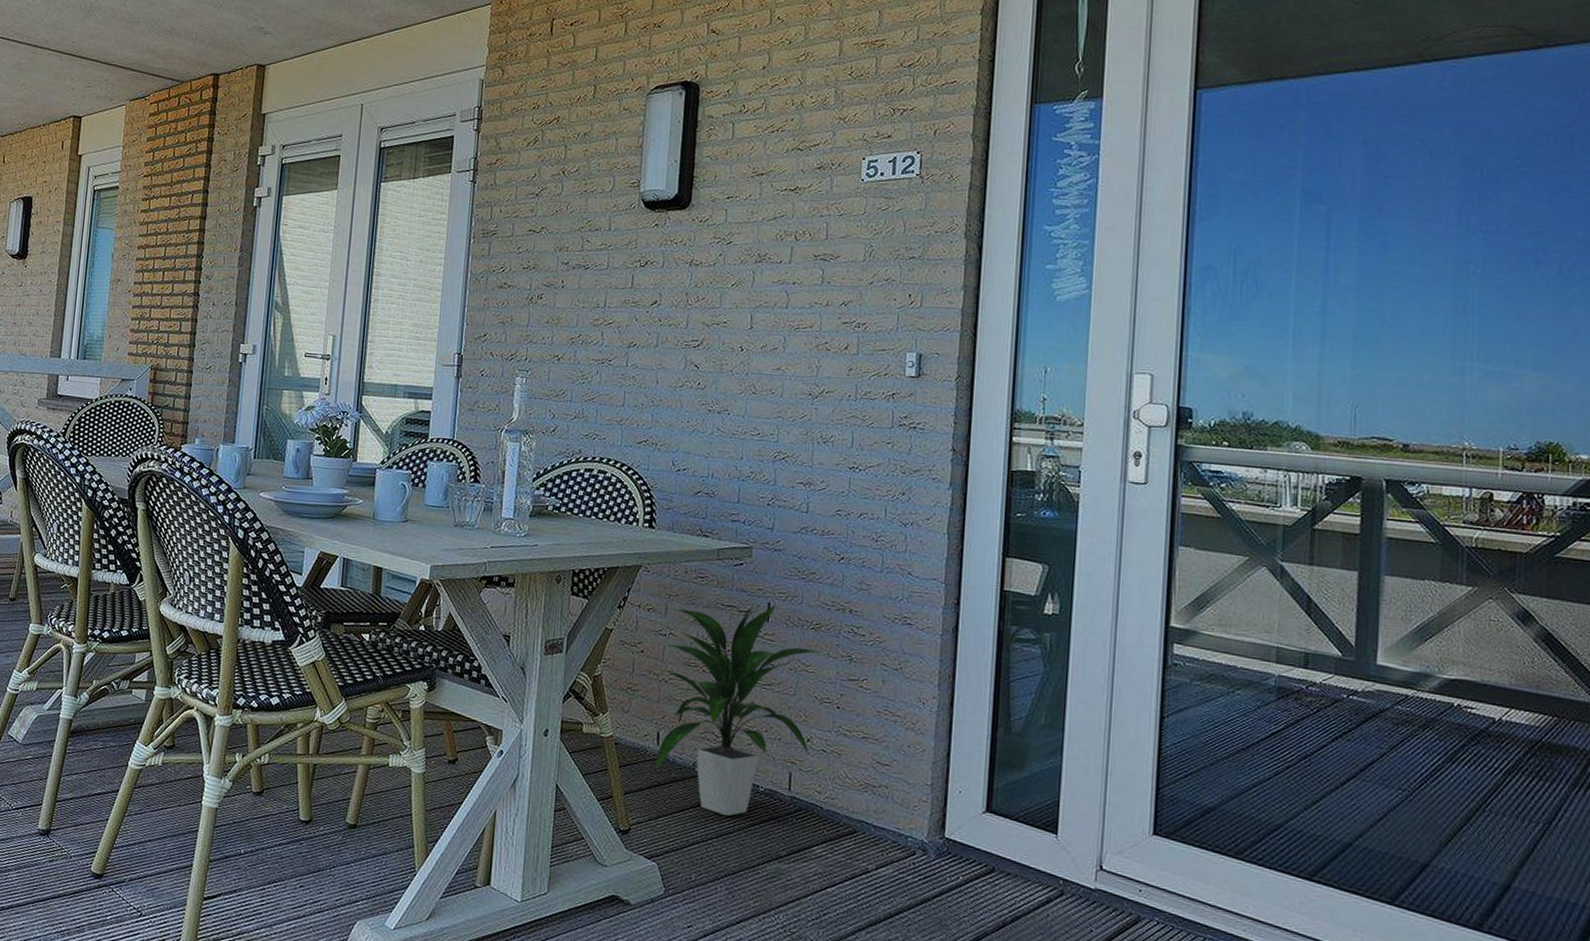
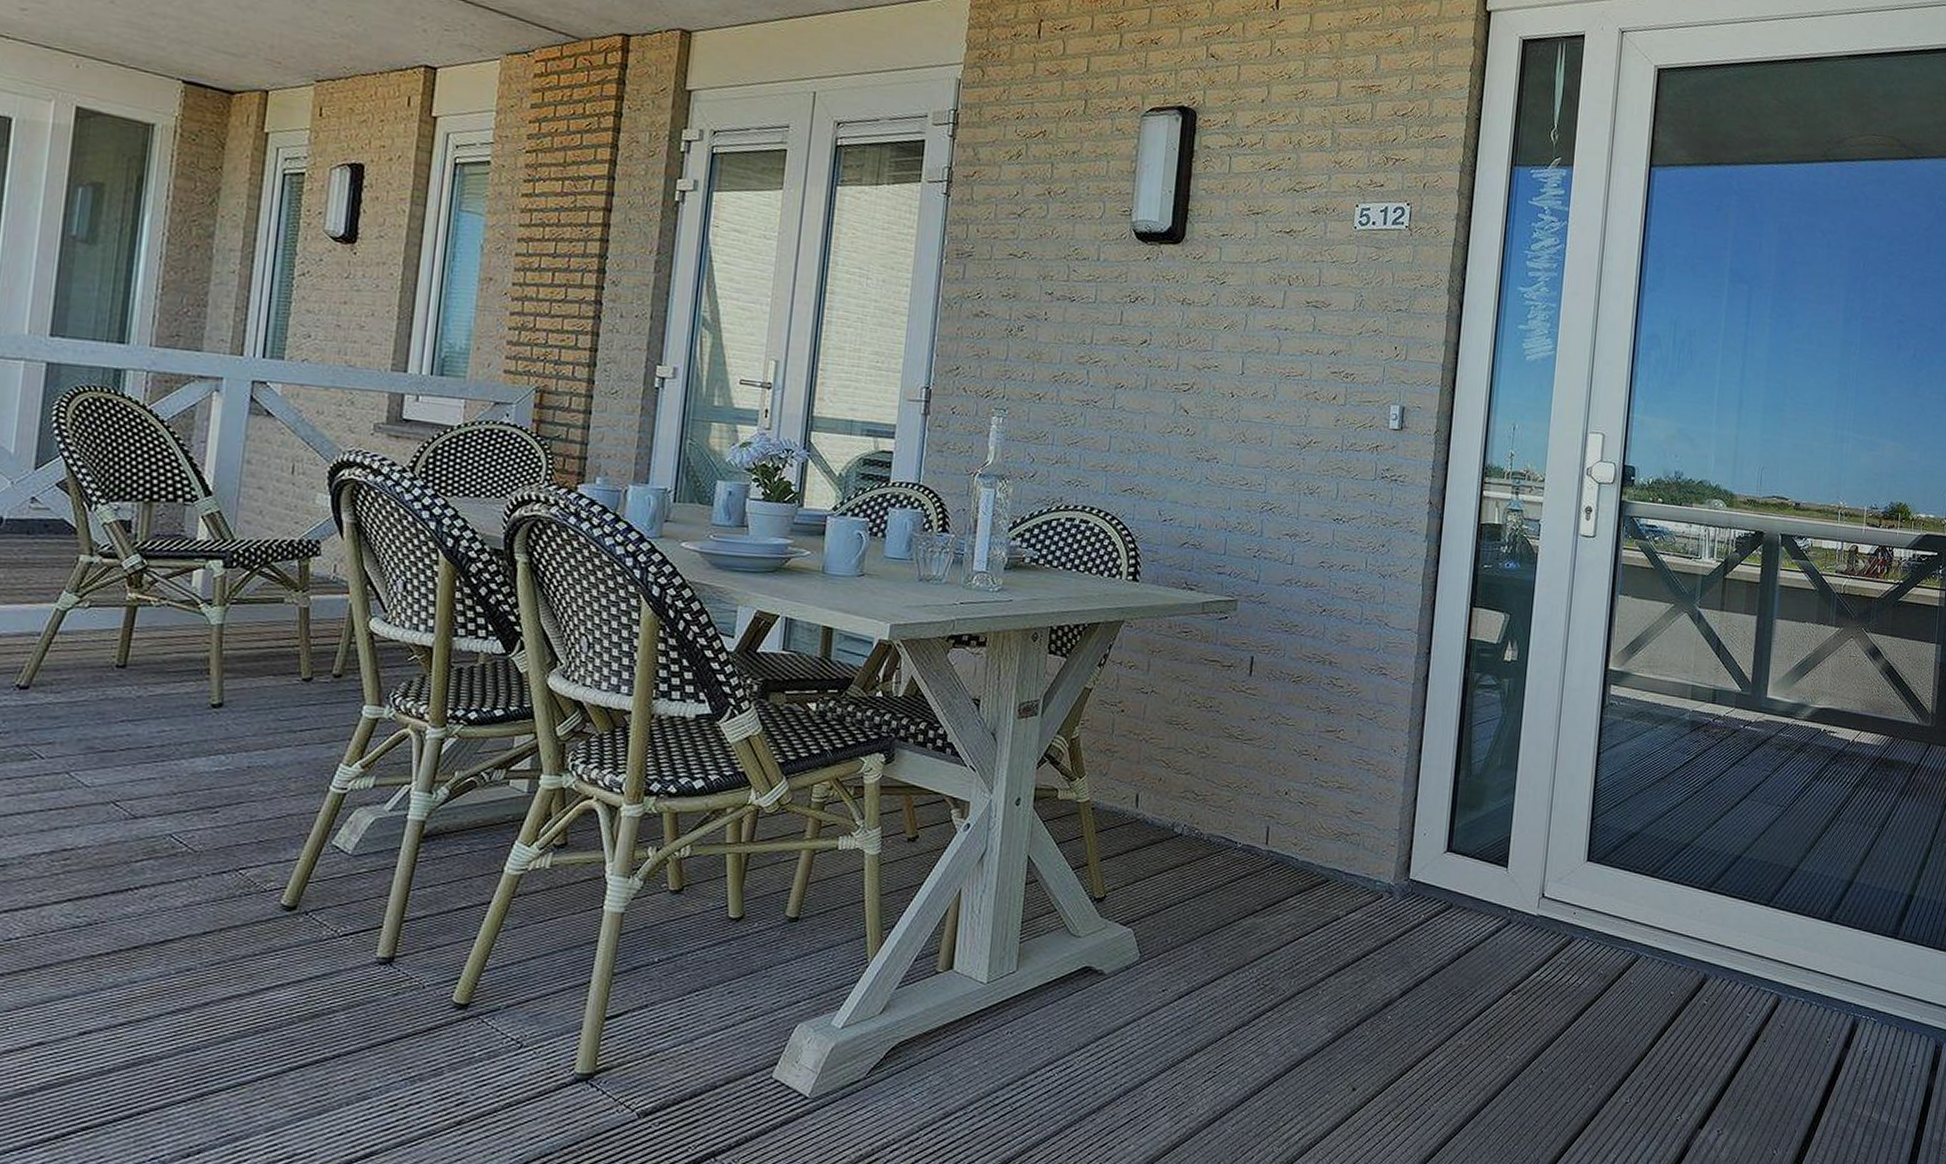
indoor plant: present [655,603,822,817] -> none [1133,656,1302,875]

